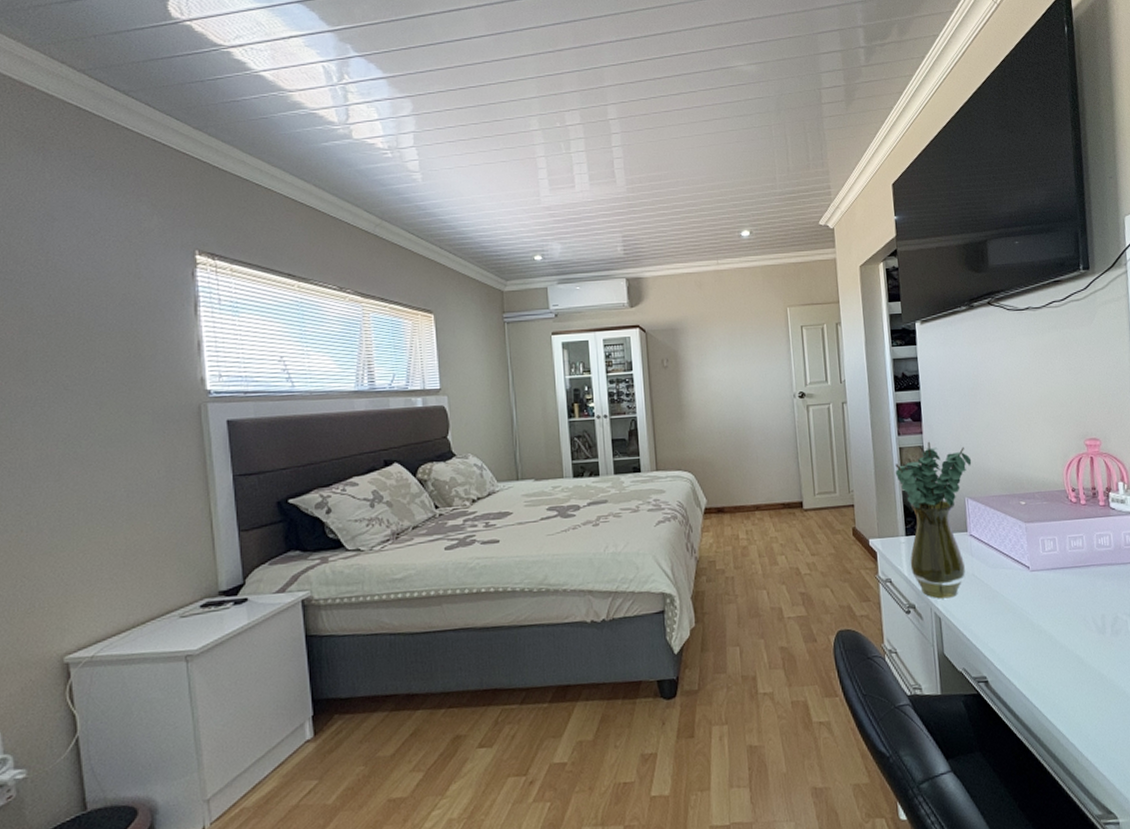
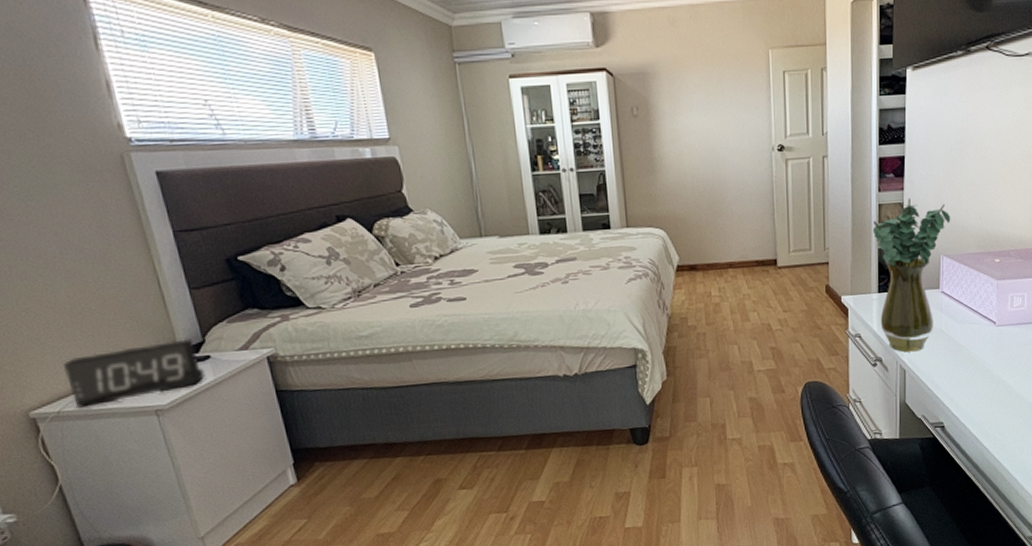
alarm clock: none [106,581,240,653] -> present [63,339,205,408]

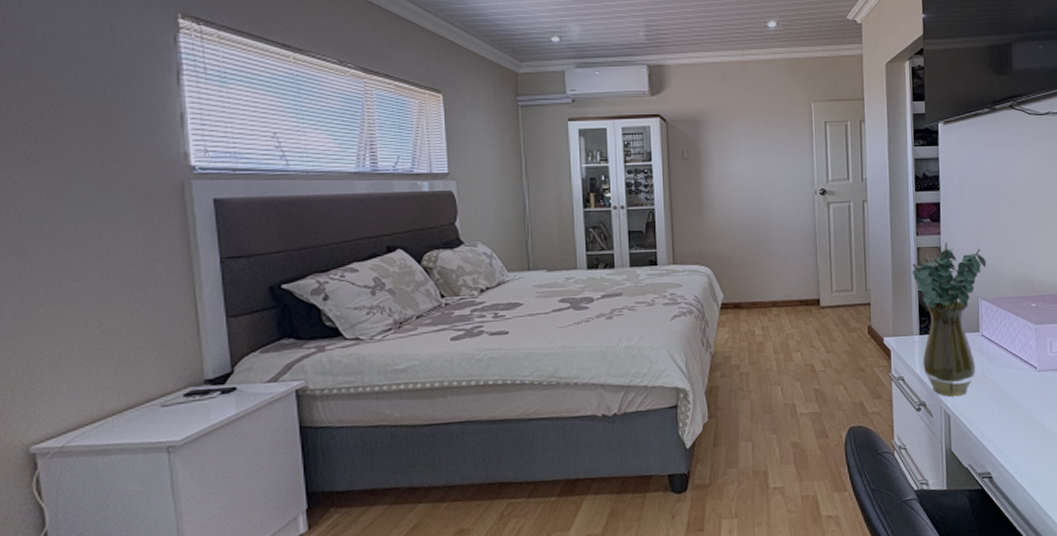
alarm clock: present [63,339,205,408] -> none [77,369,227,443]

